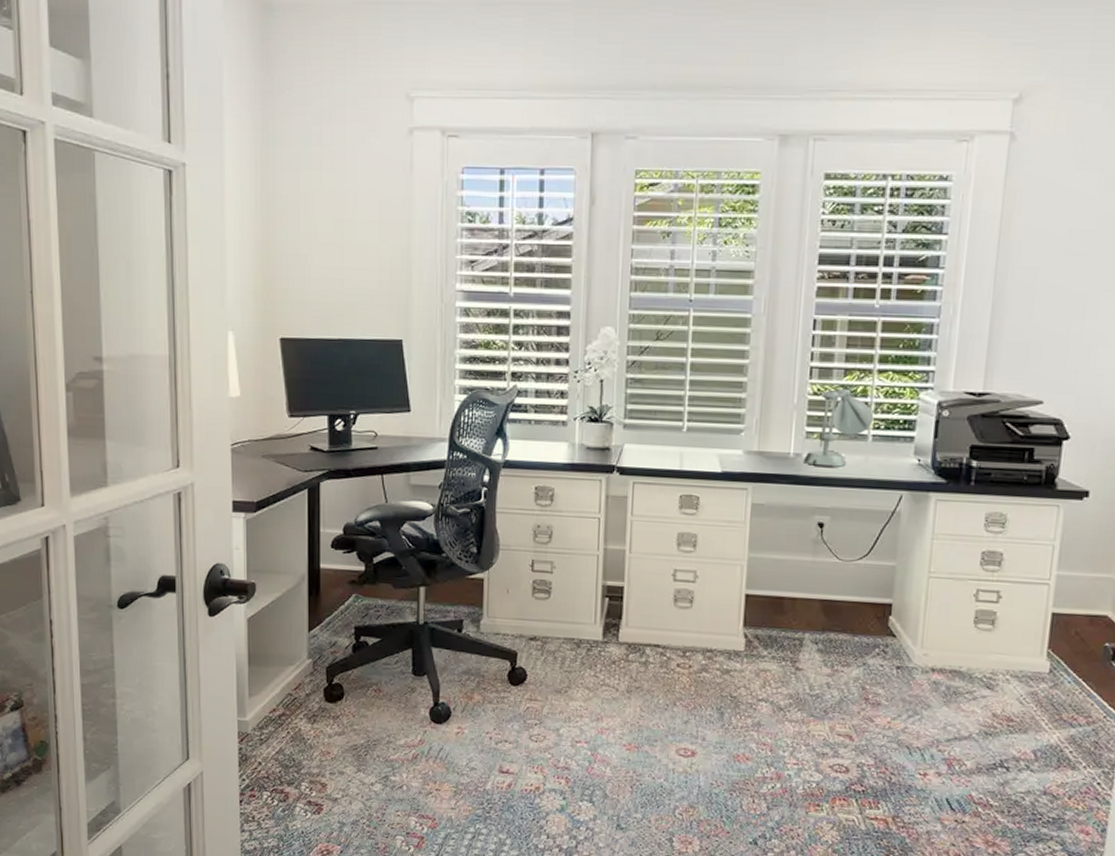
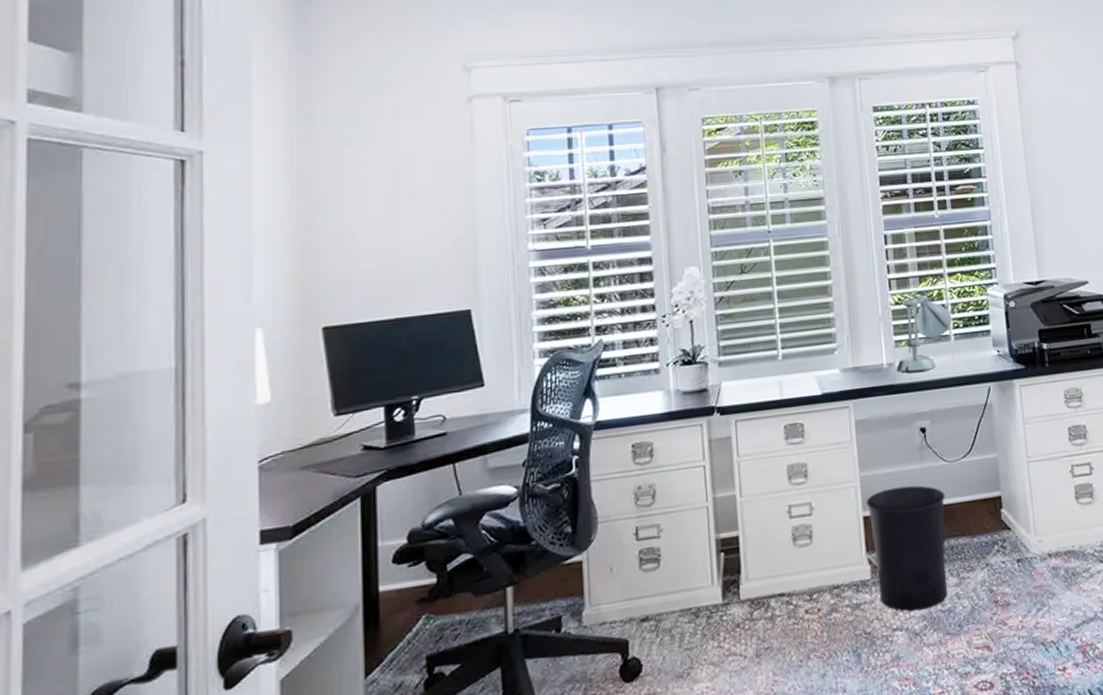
waste bin: none [750,573,833,689] -> present [866,485,948,611]

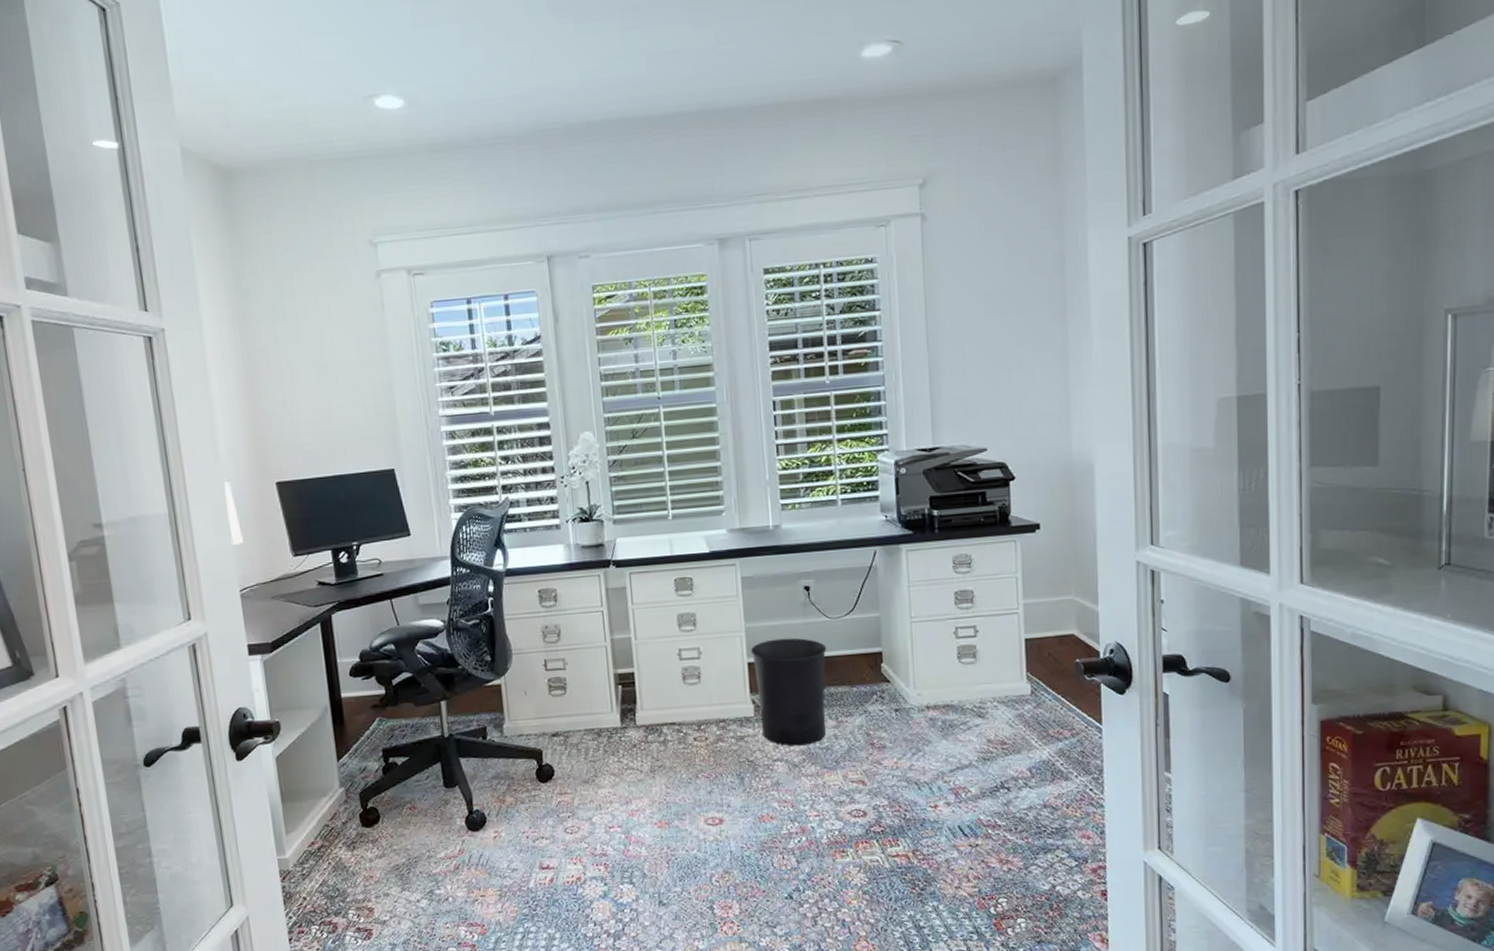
desk lamp: present [896,294,953,373] -> none [782,460,840,535]

